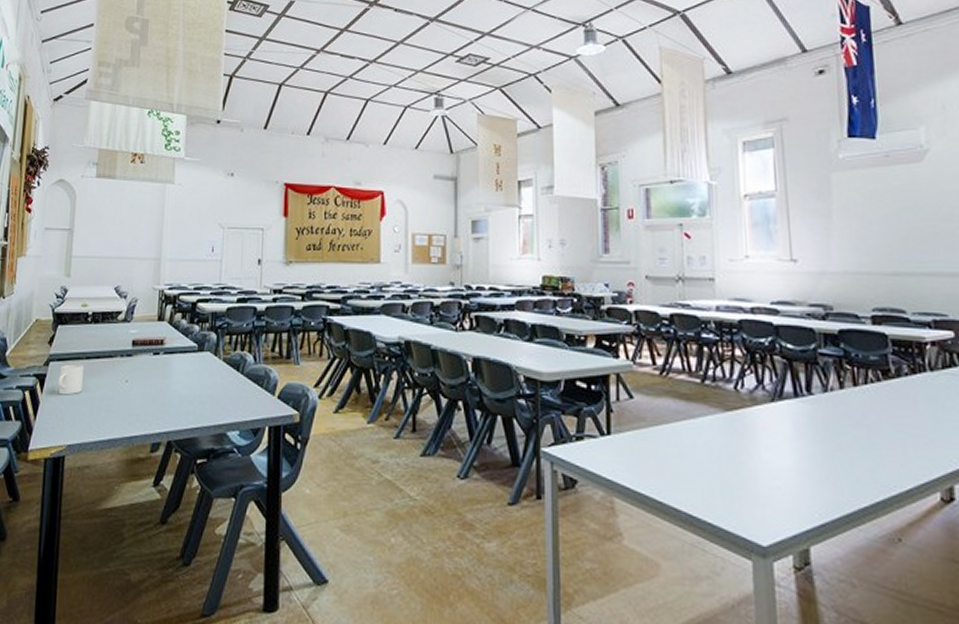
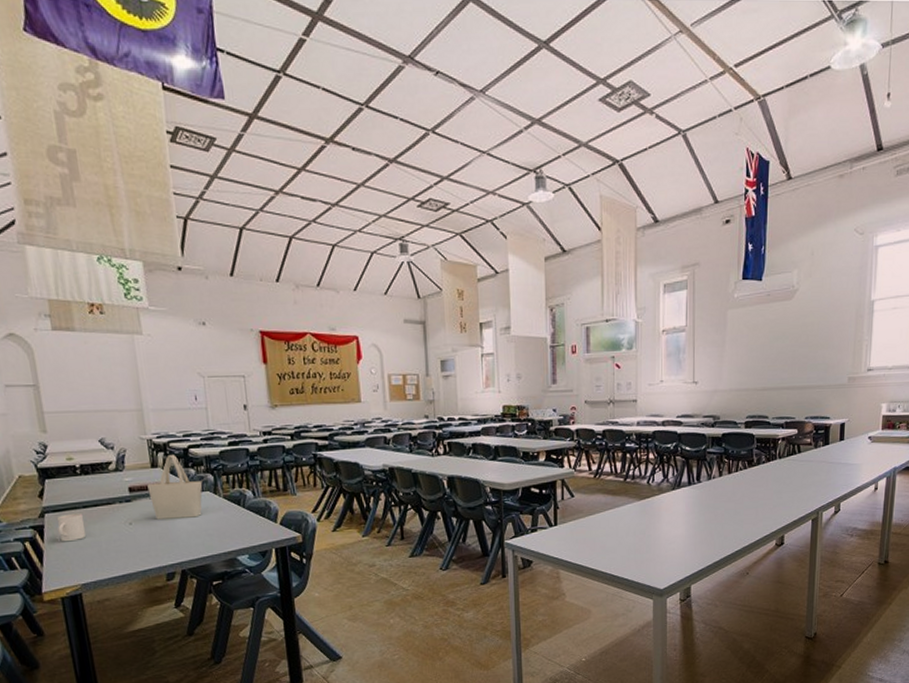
shopping bag: none [150,308,206,381] -> present [147,455,204,520]

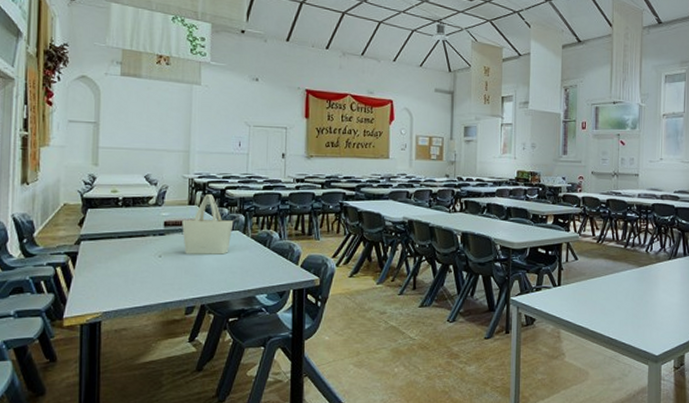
cup: present [56,513,87,542] -> none [90,243,117,270]

